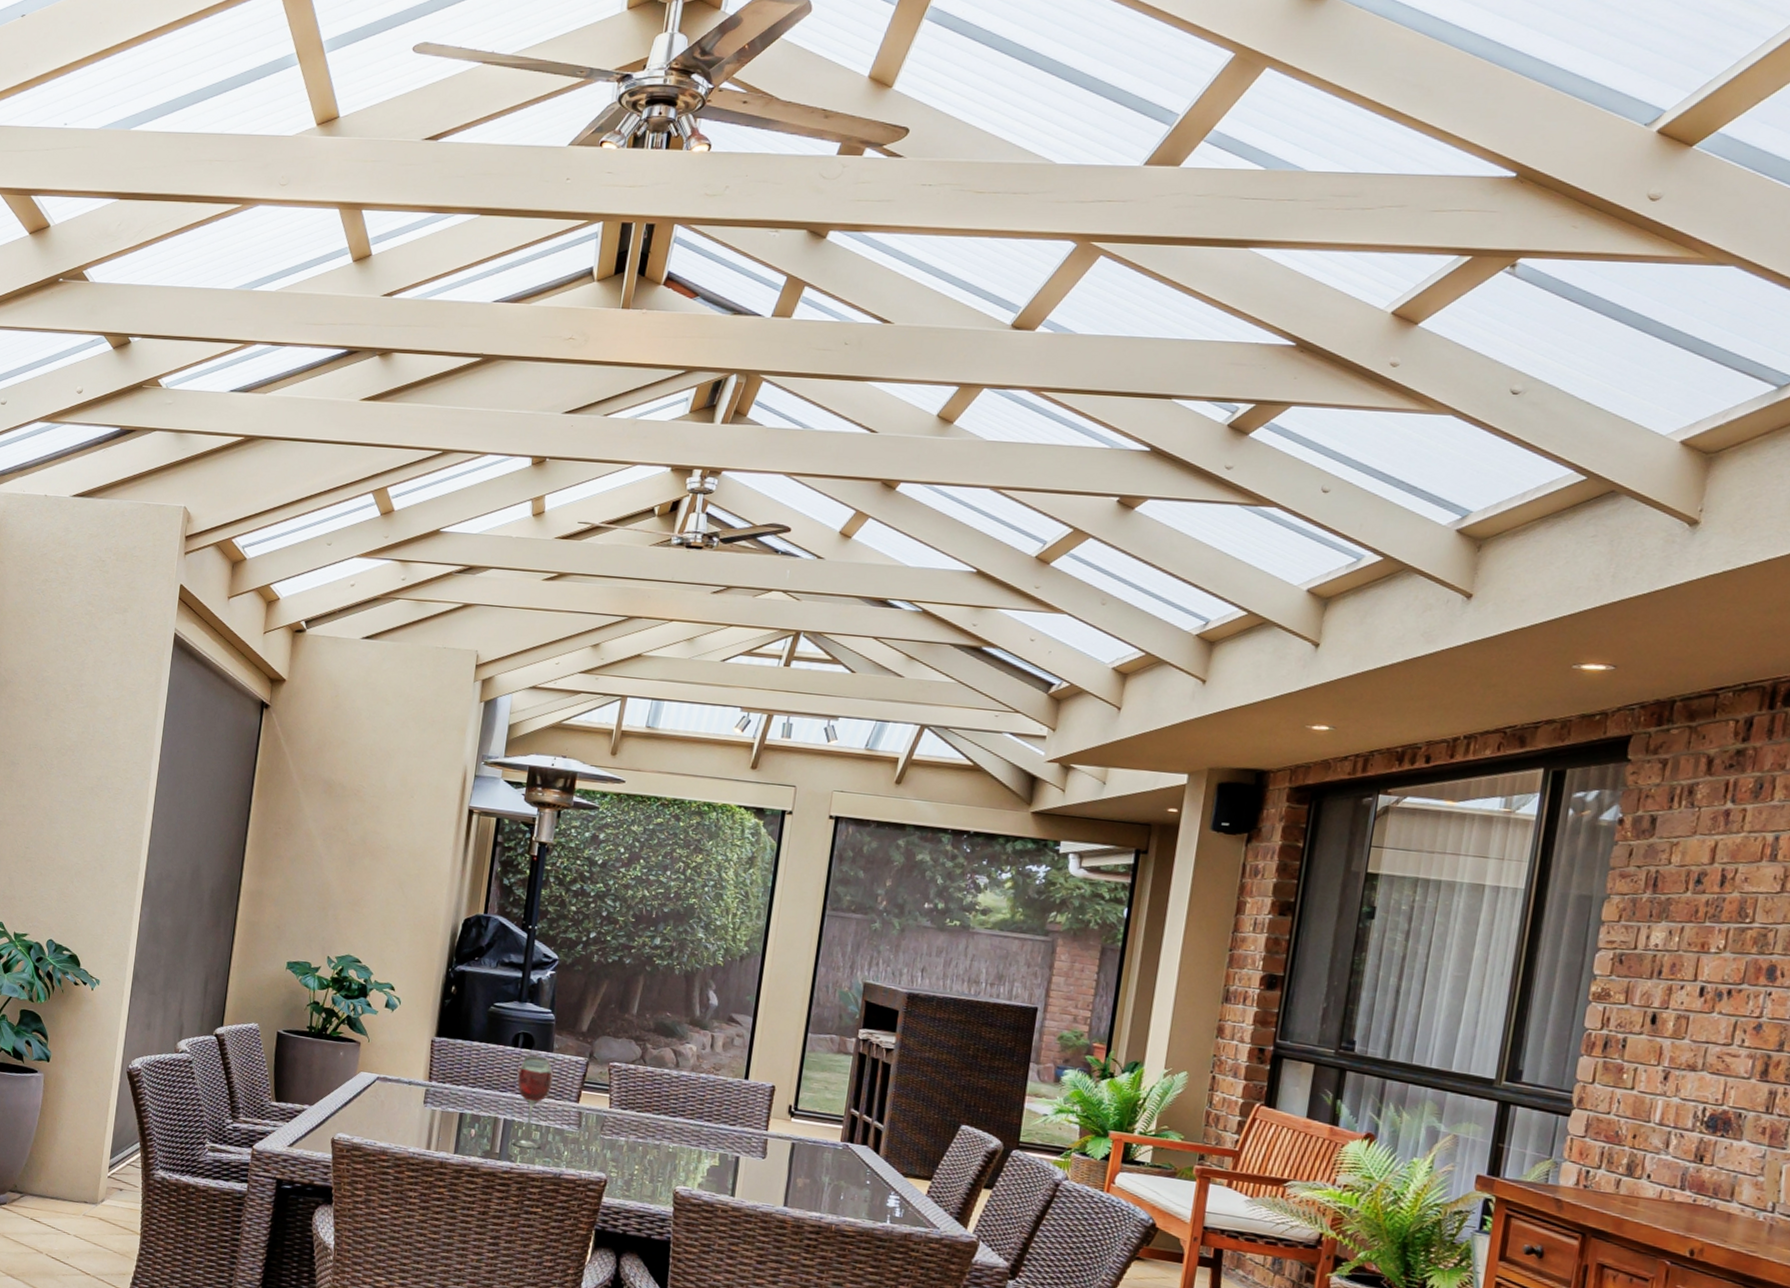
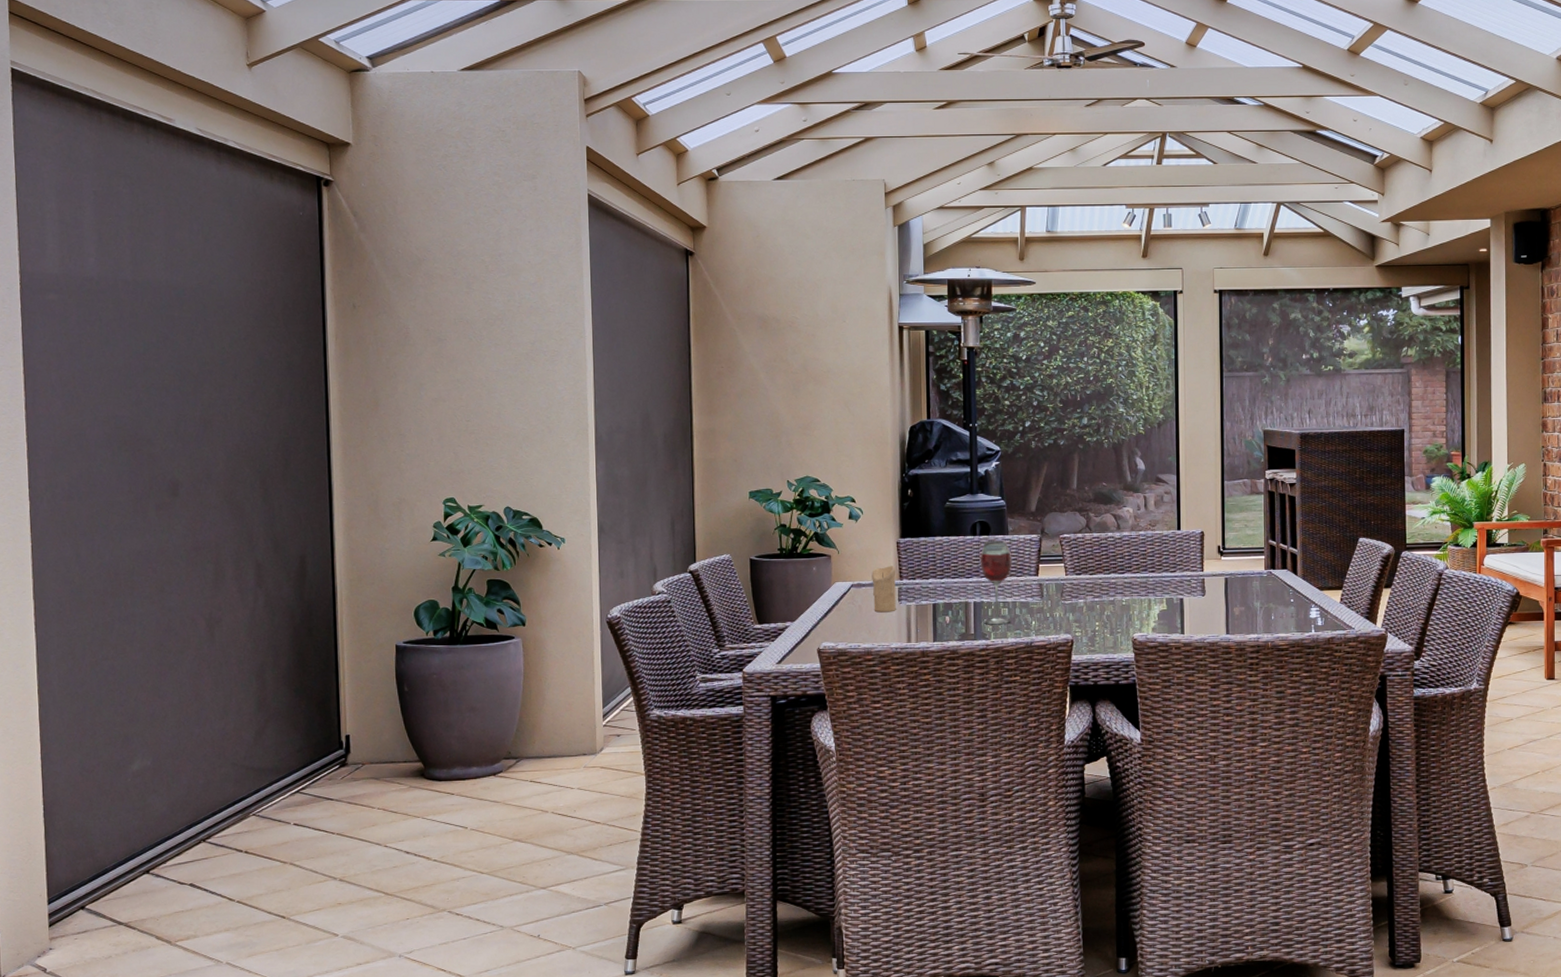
candle: none [396,1063,426,1114] -> present [872,566,896,613]

